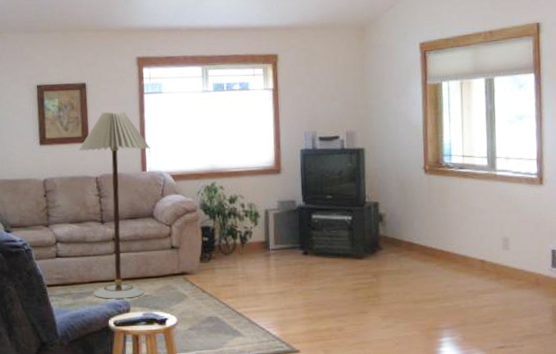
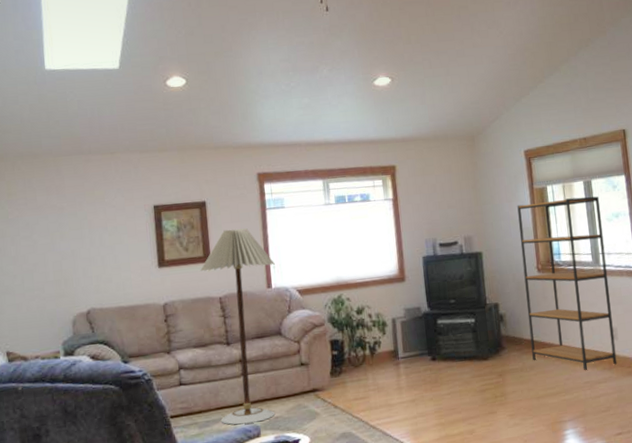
bookshelf: none [407,95,506,280] -> present [517,196,617,371]

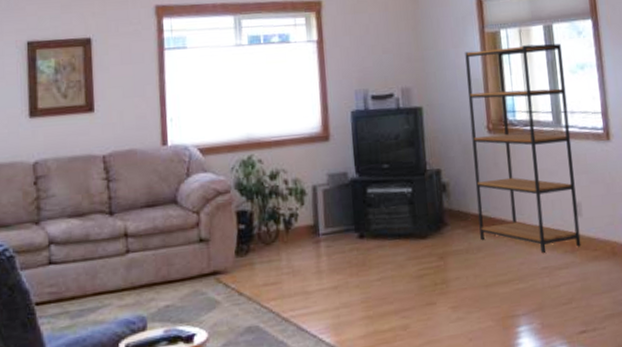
floor lamp: present [200,228,276,425] -> none [81,72,173,315]

